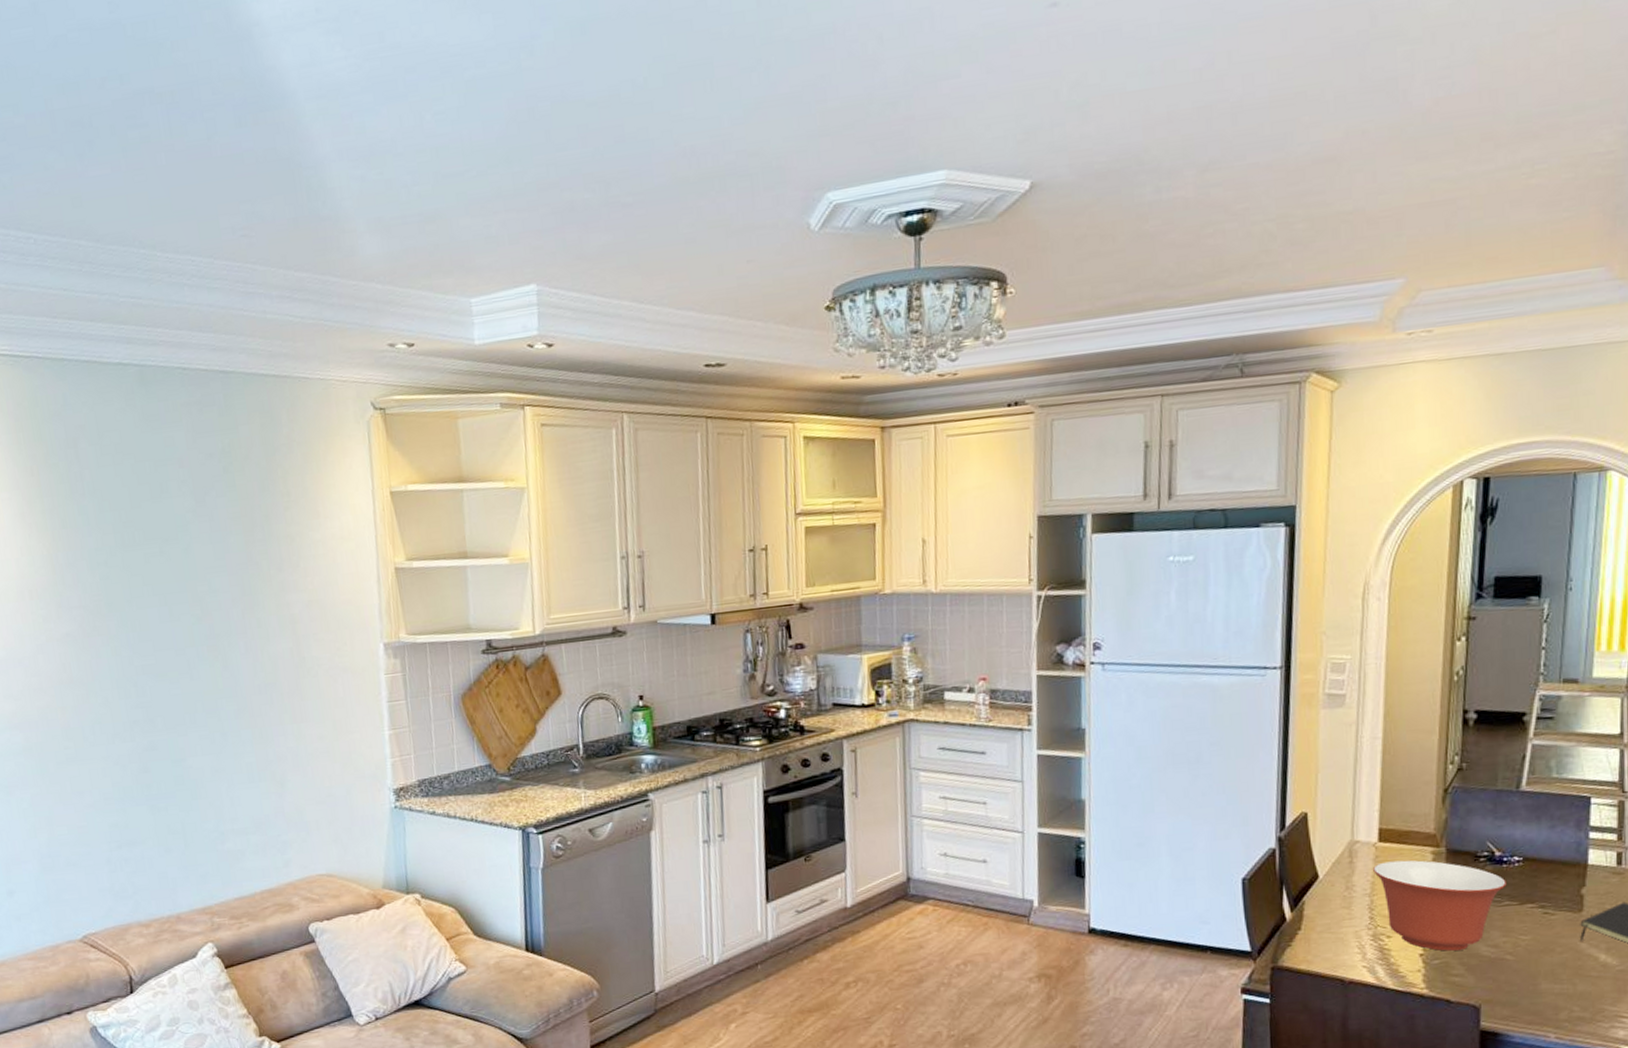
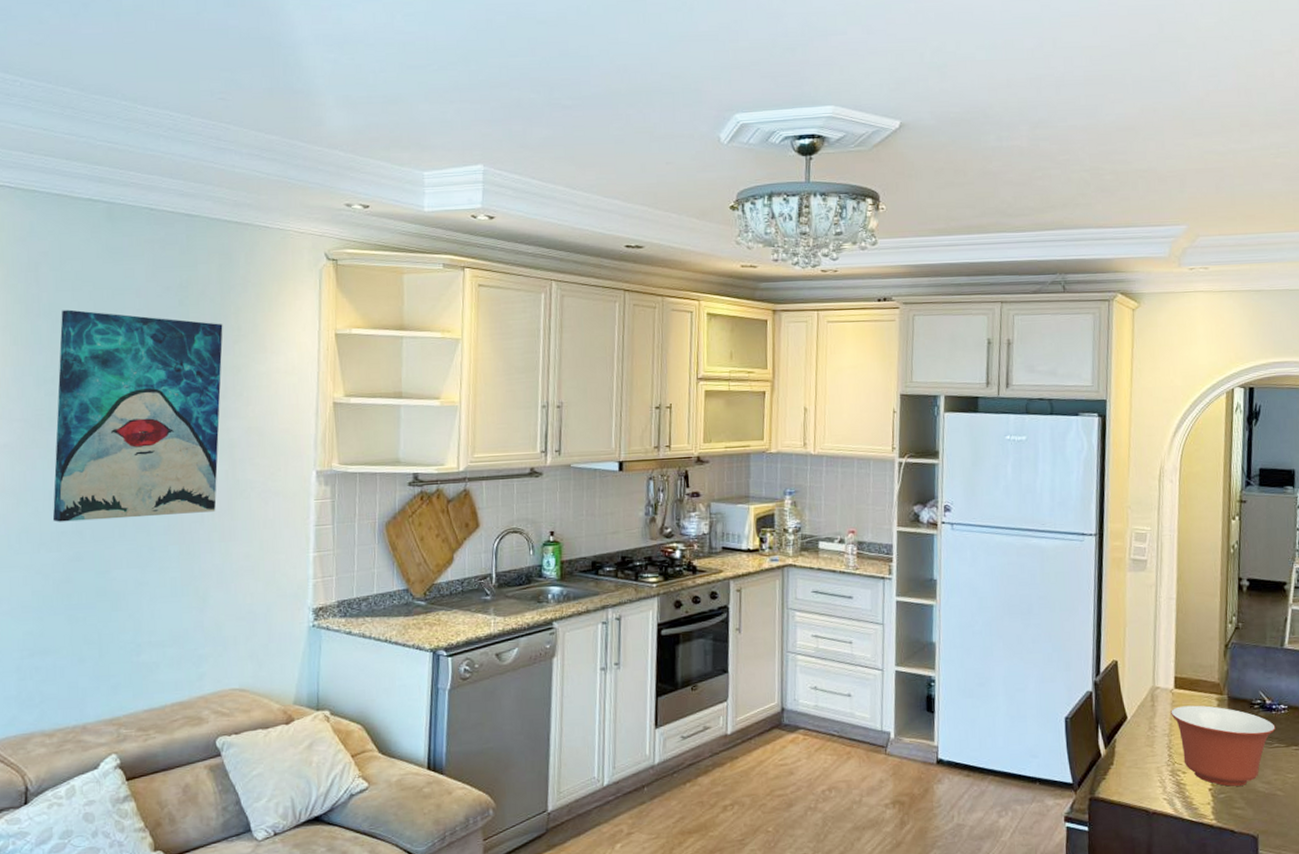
wall art: none [105,486,284,712] -> present [52,309,223,522]

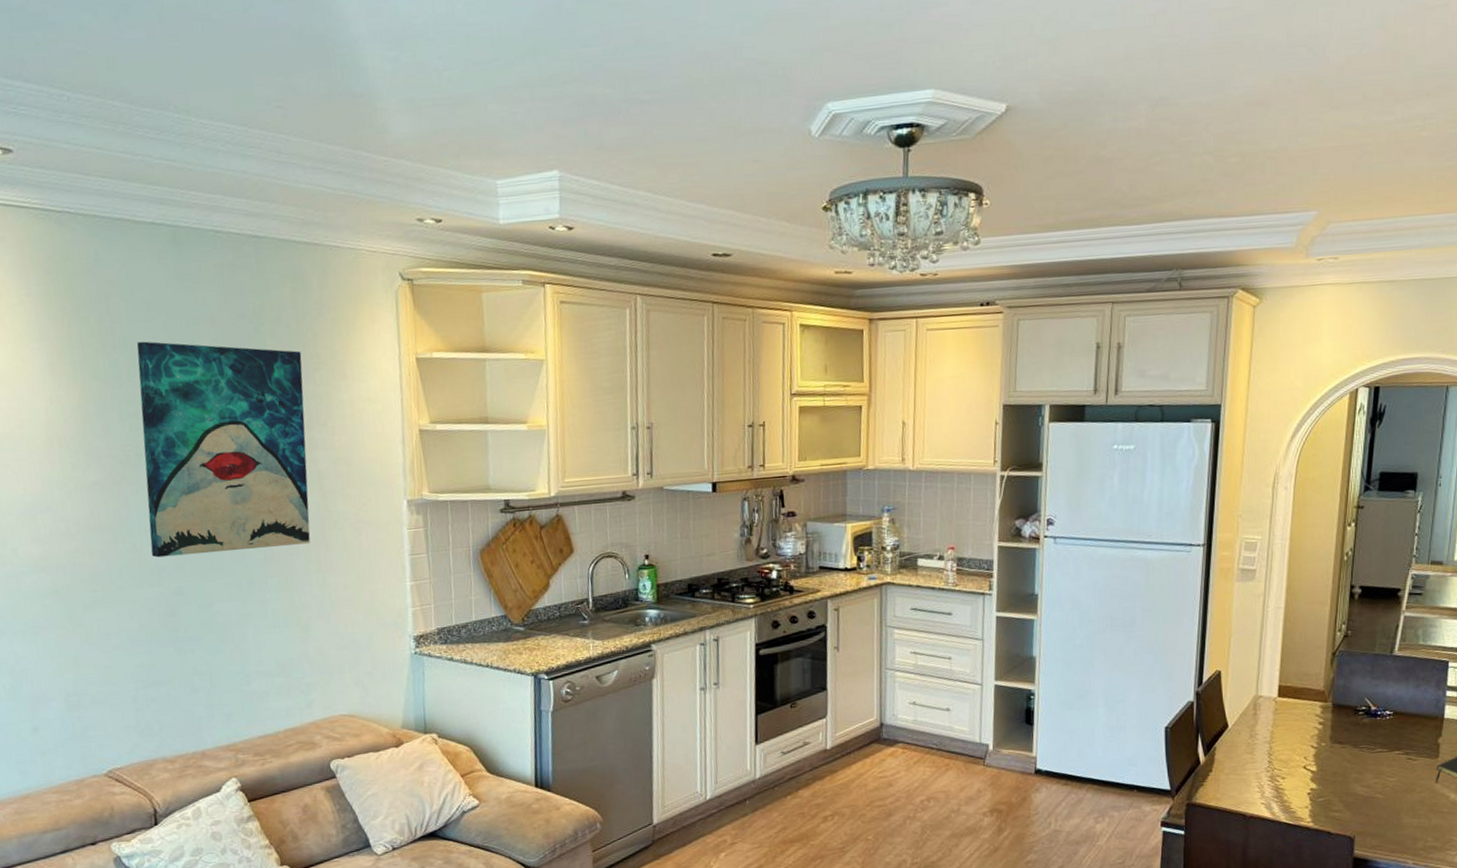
mixing bowl: present [1171,705,1276,787] -> none [1273,712,1379,791]

